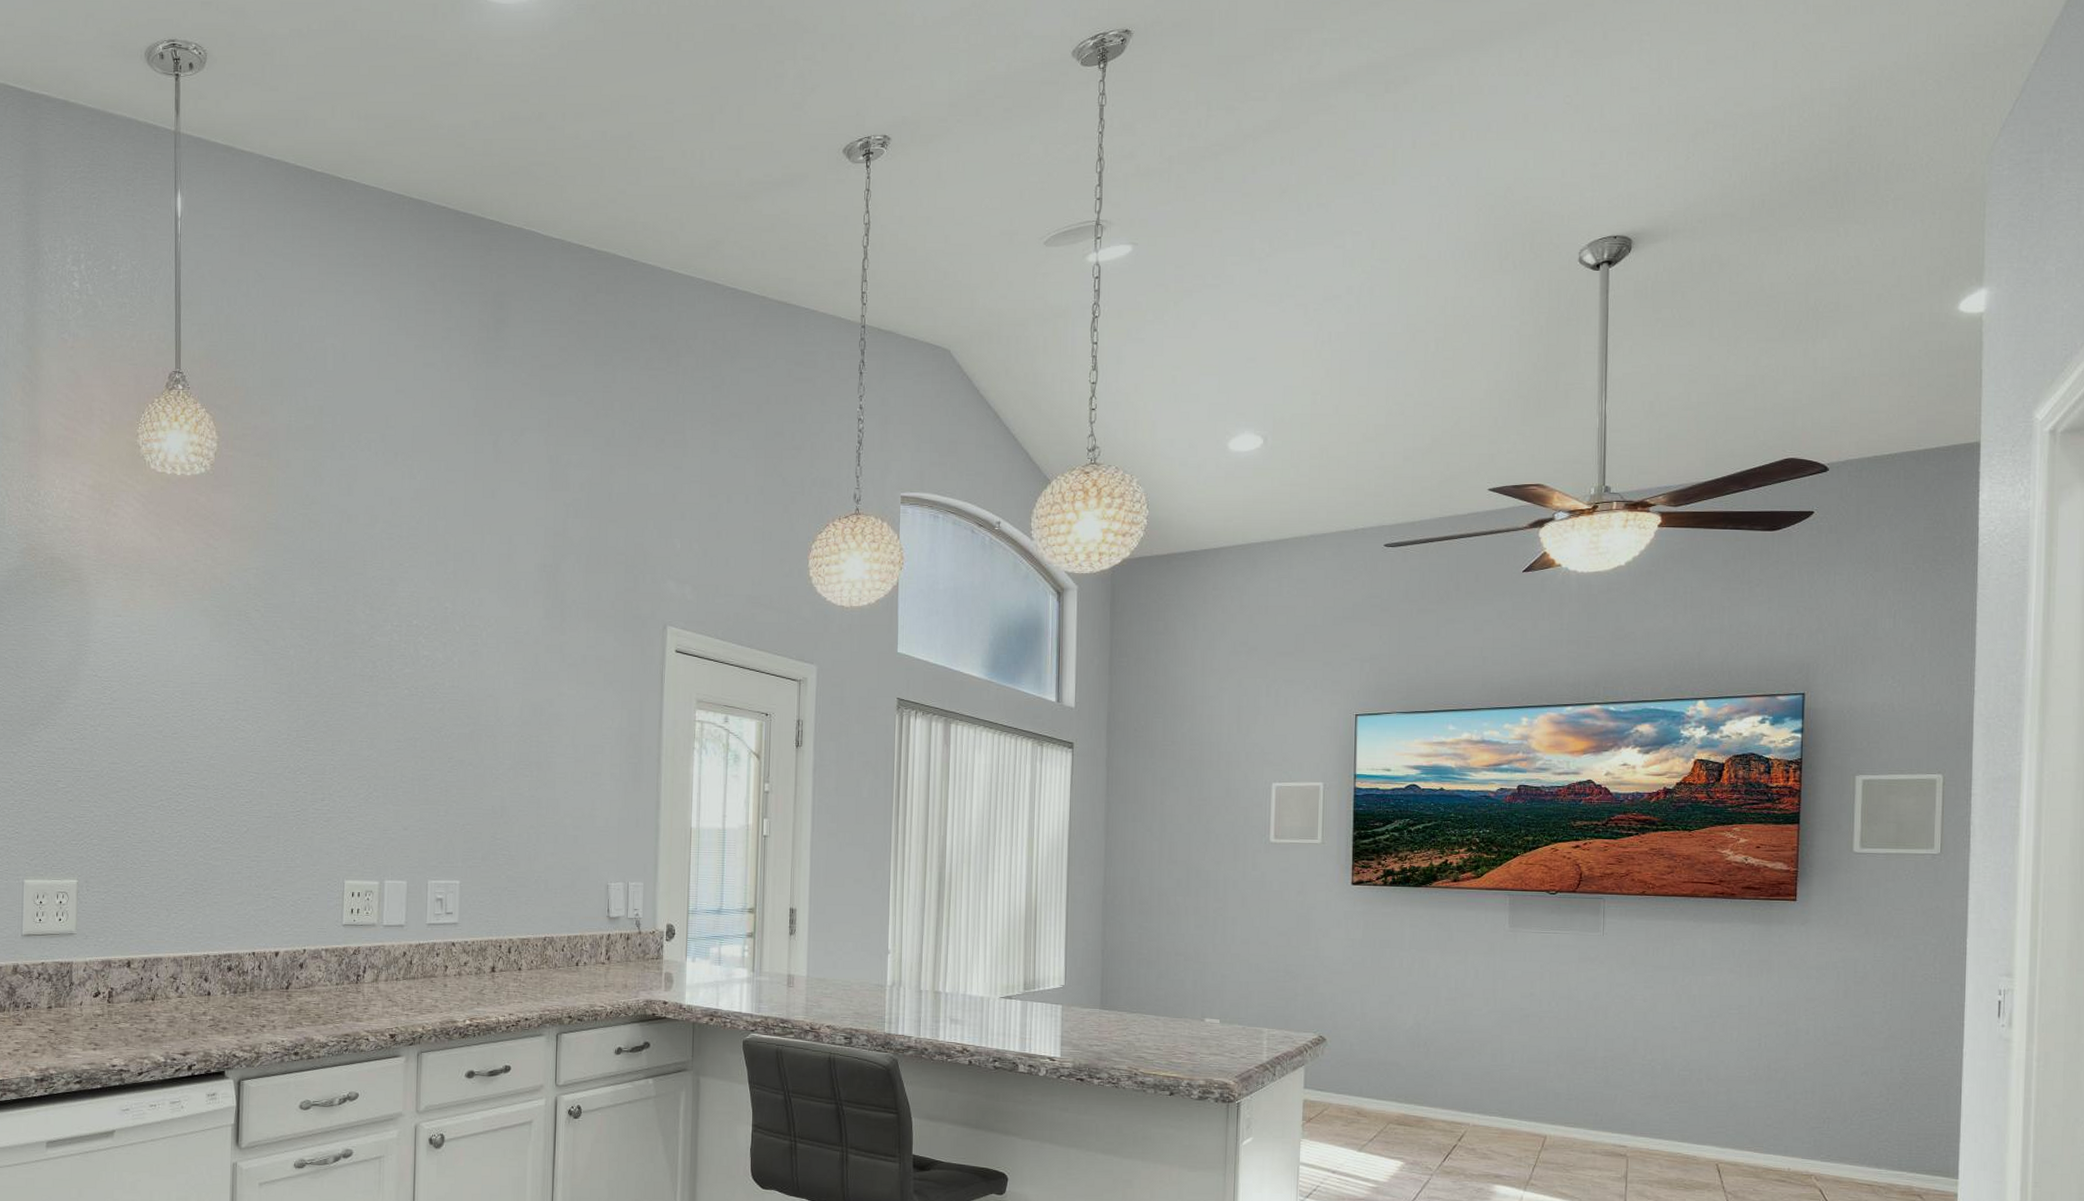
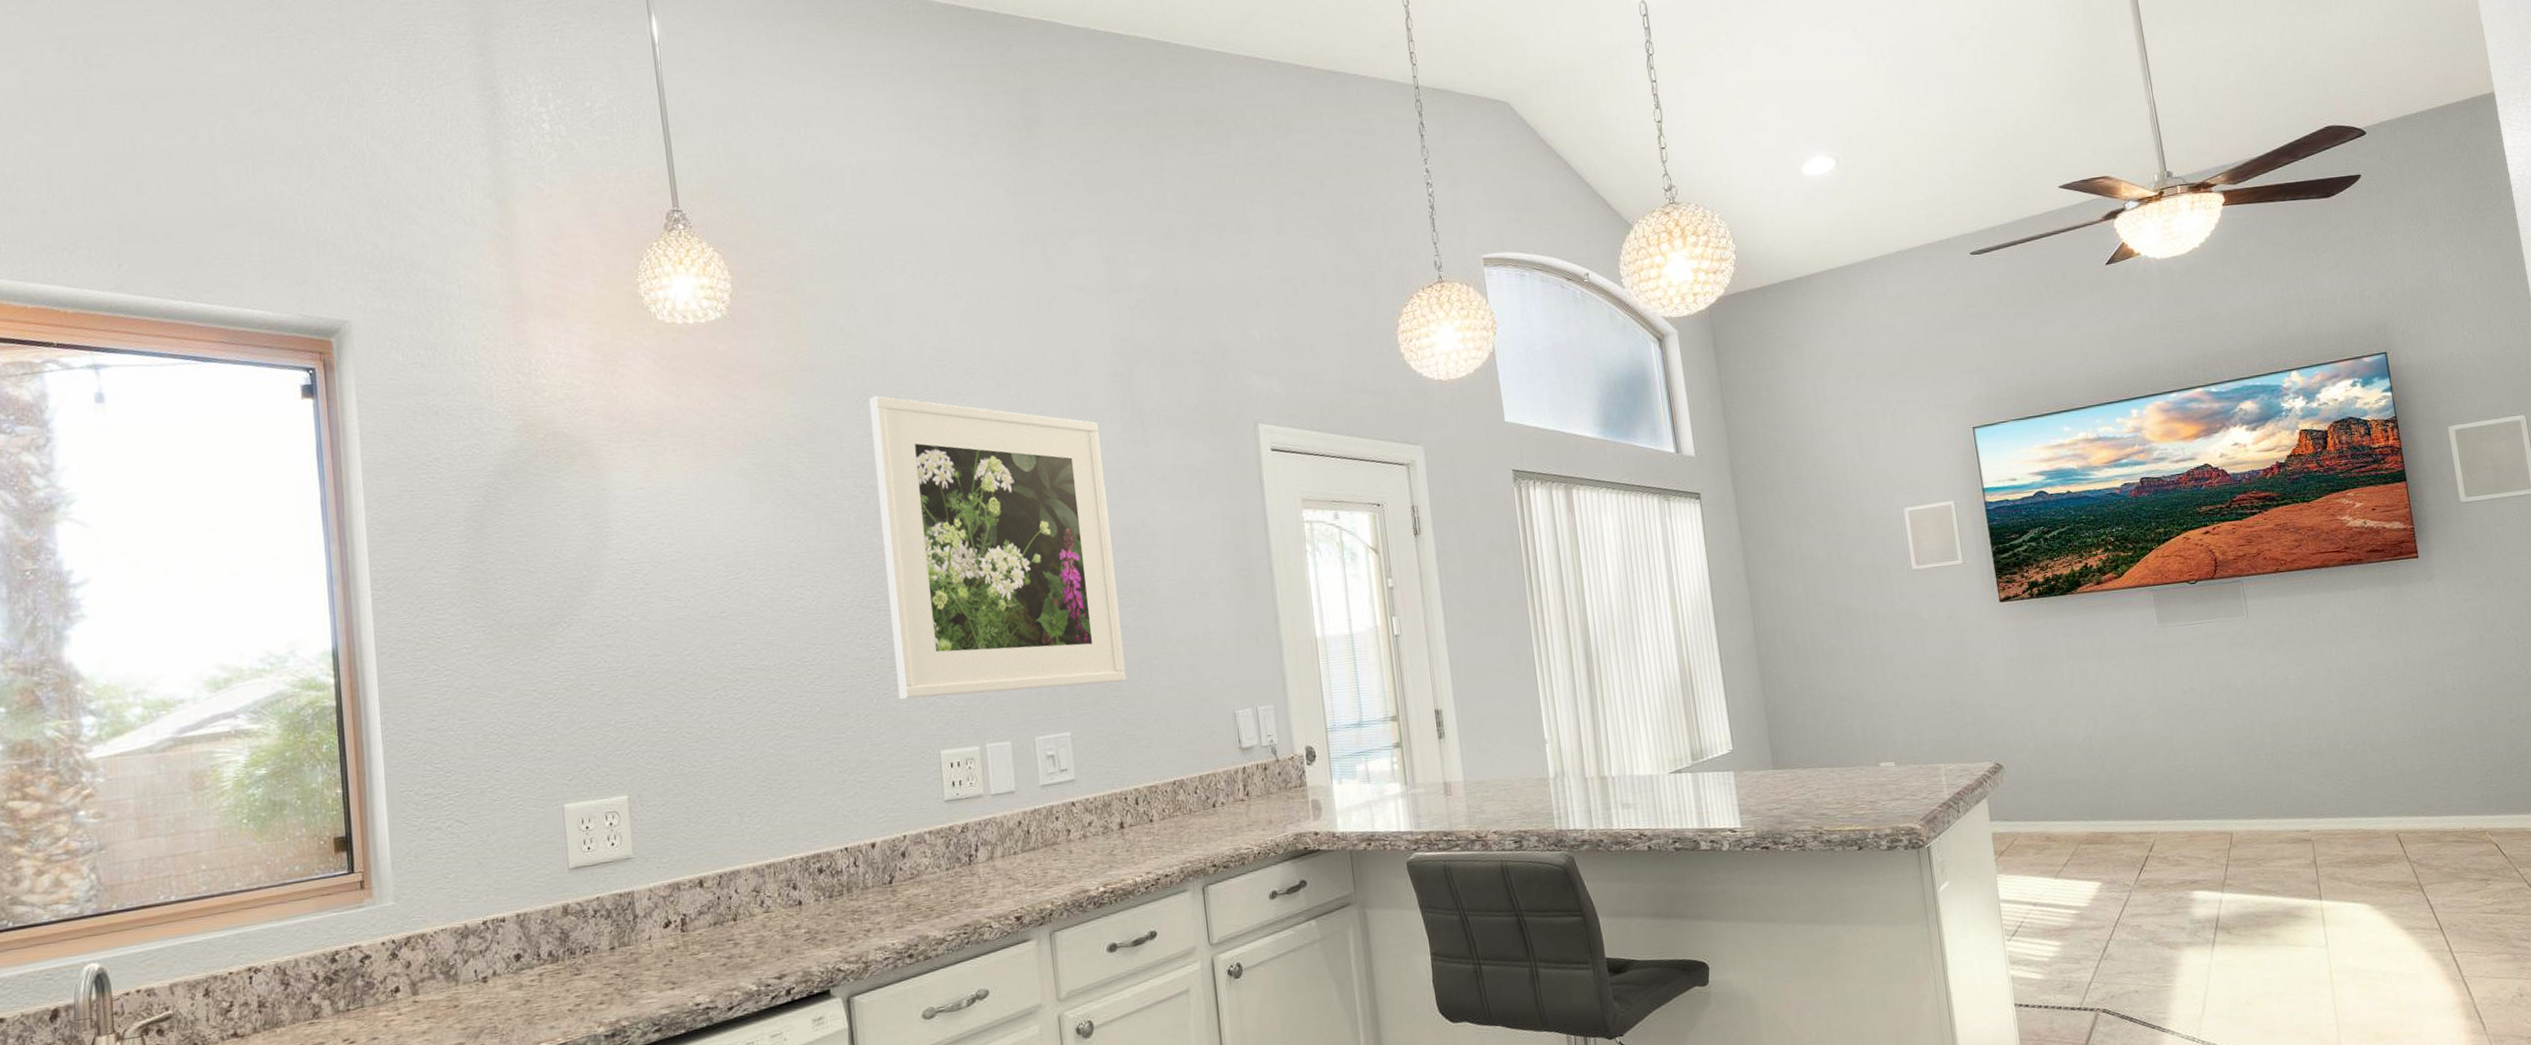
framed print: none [315,559,522,842] -> present [869,395,1127,700]

